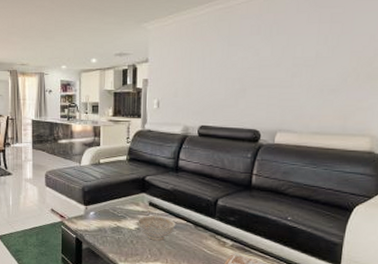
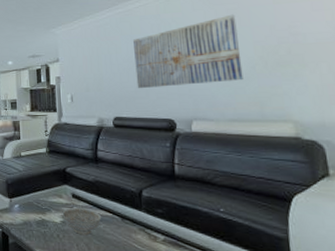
wall art: none [227,19,339,97] -> present [132,14,244,89]

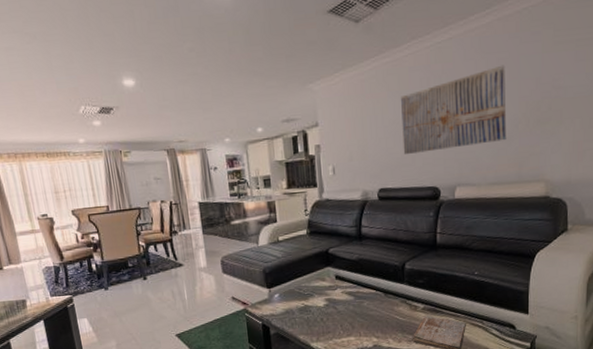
decorative bowl: present [62,207,101,236] -> none [325,288,365,316]

